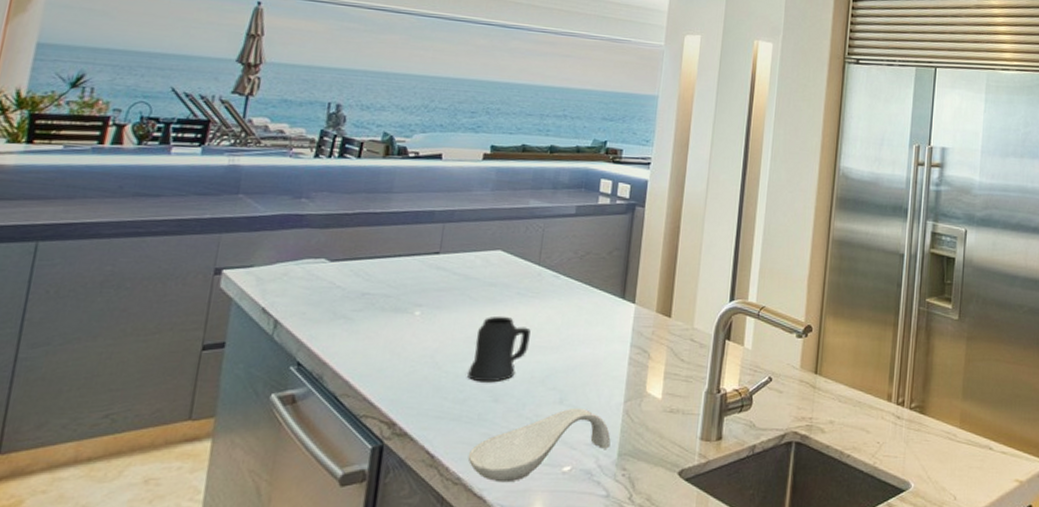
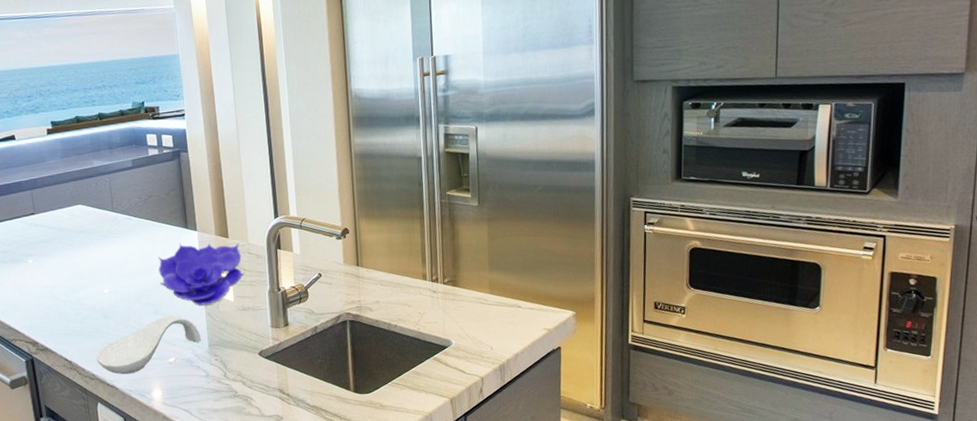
mug: present [468,315,531,383] -> none [78,254,121,306]
decorative bowl: none [575,316,682,400] -> present [158,242,245,306]

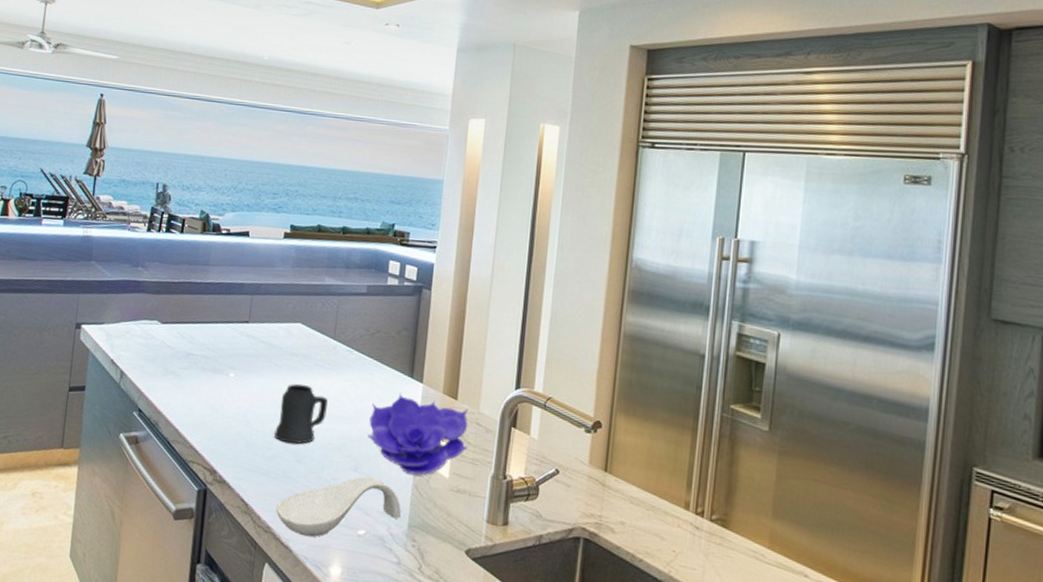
mug: none [78,254,121,306] -> present [274,383,328,444]

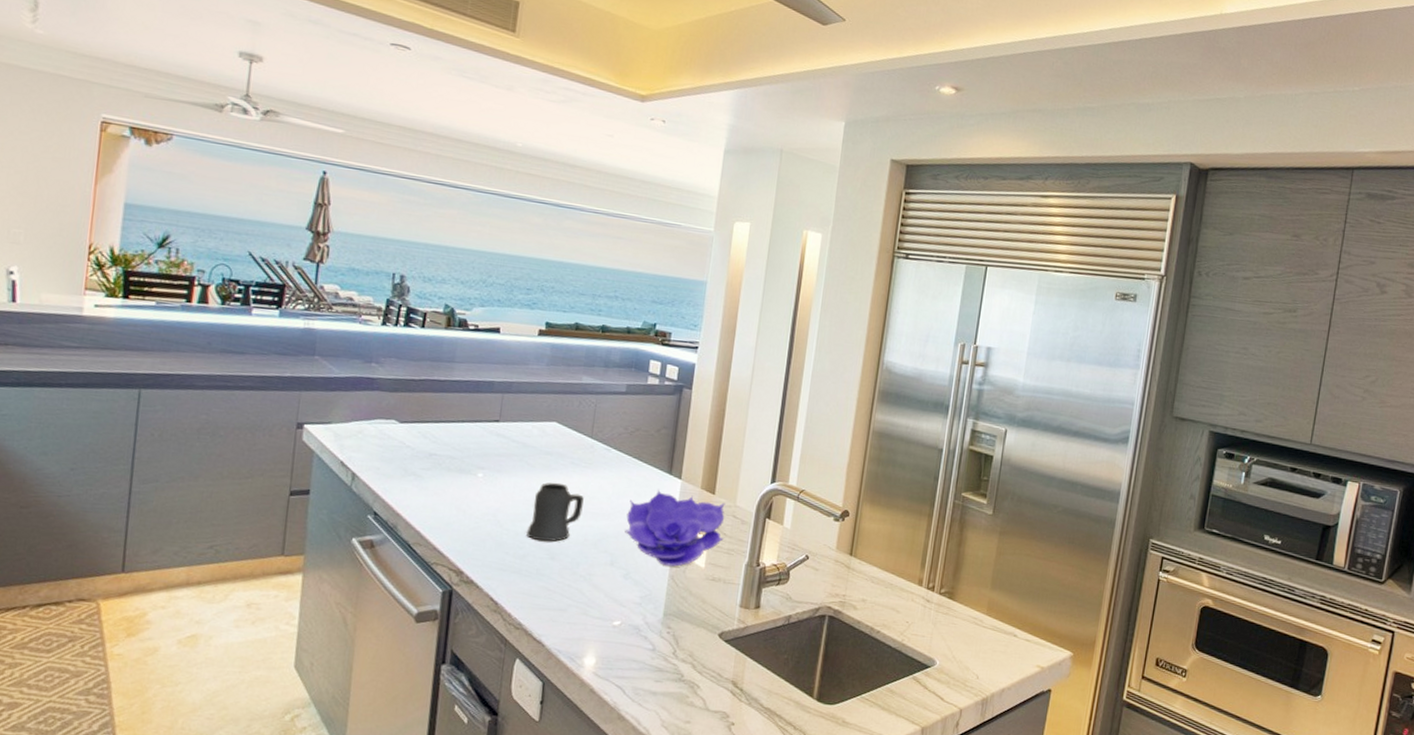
spoon rest: present [276,476,401,538] -> none [528,570,657,631]

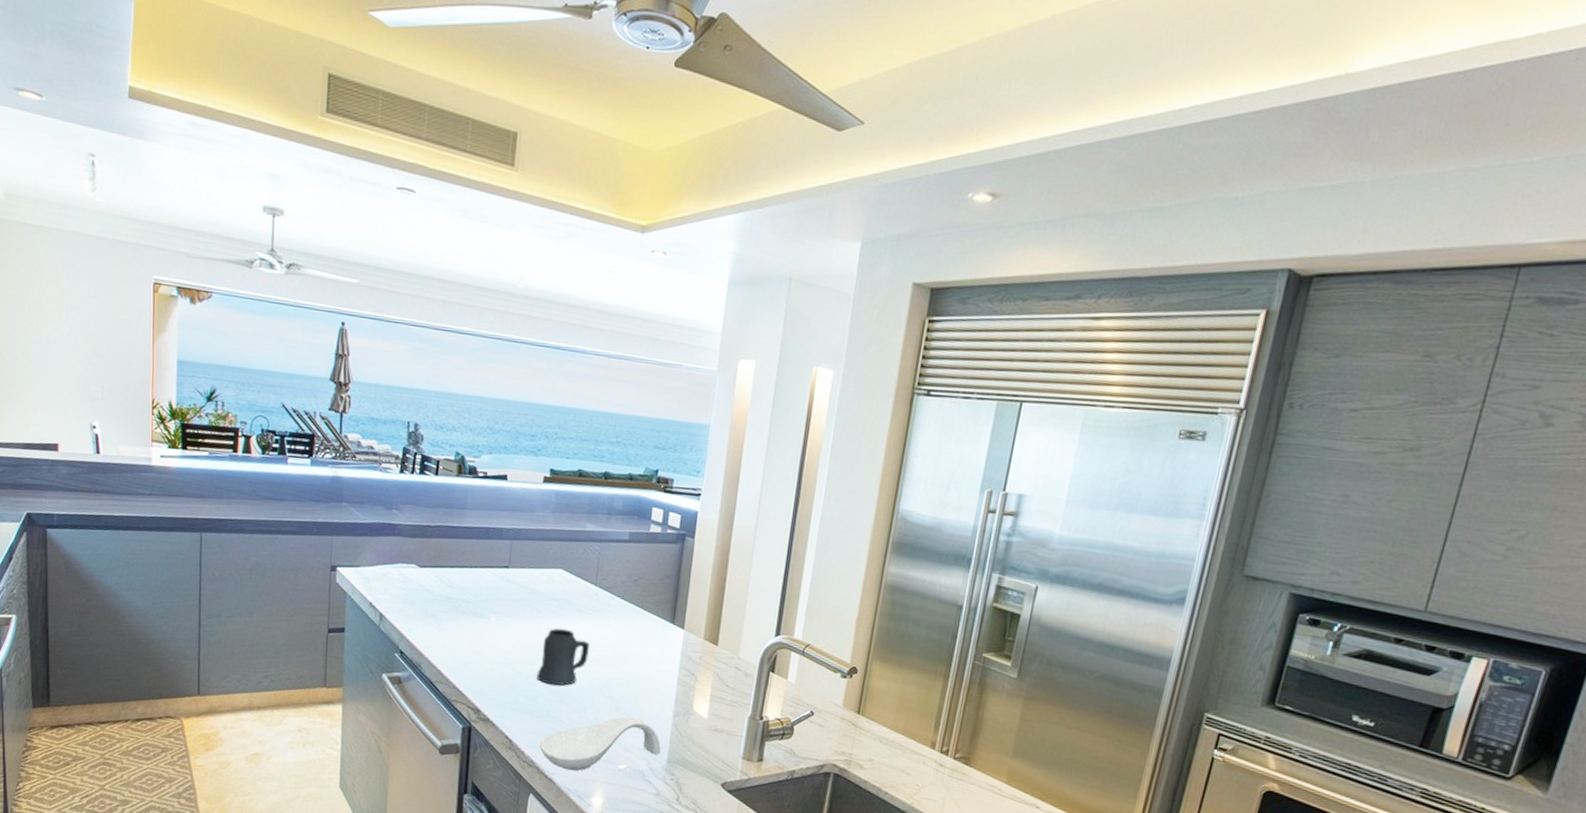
spoon rest: none [528,570,657,631] -> present [539,716,661,771]
decorative bowl: present [625,489,725,567] -> none [629,638,728,716]

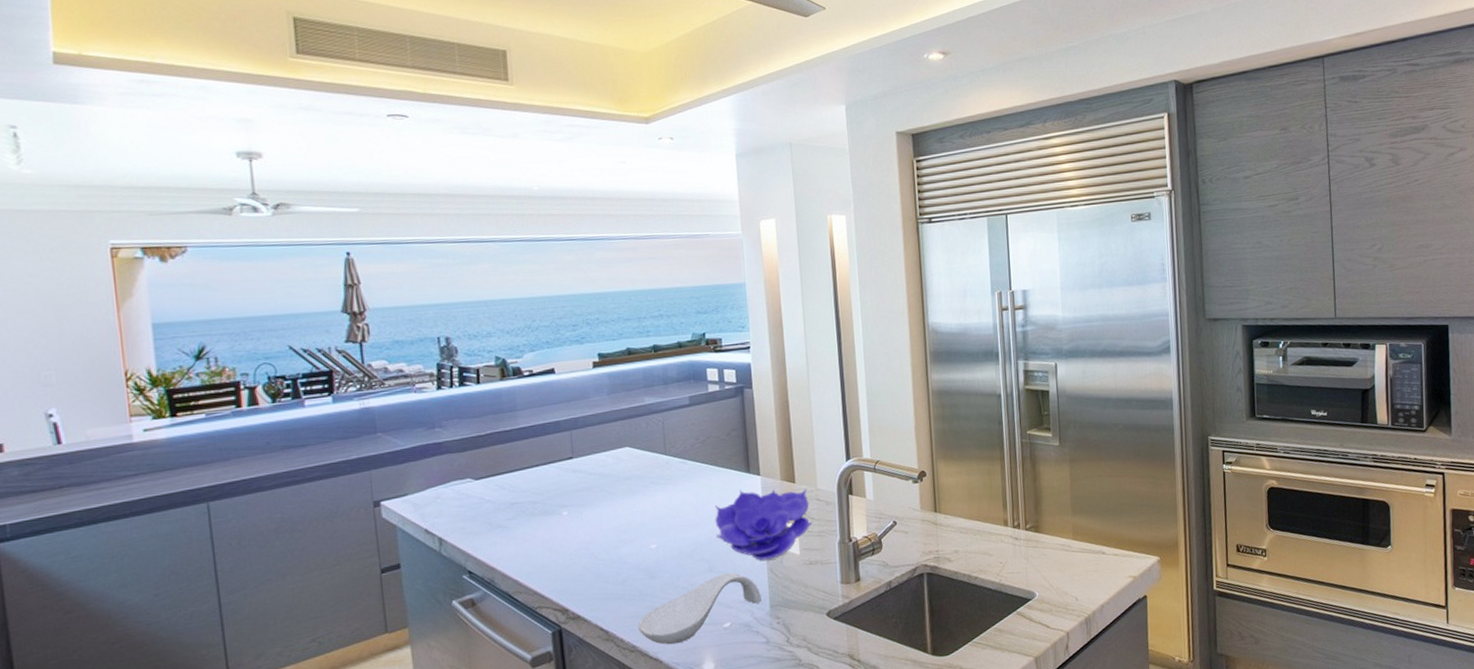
mug: present [537,628,590,686] -> none [622,504,672,564]
decorative bowl: none [629,638,728,716] -> present [715,488,812,561]

